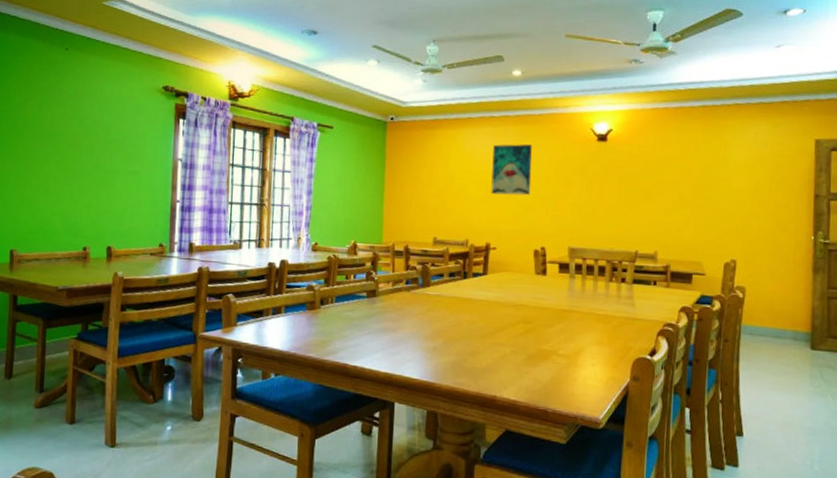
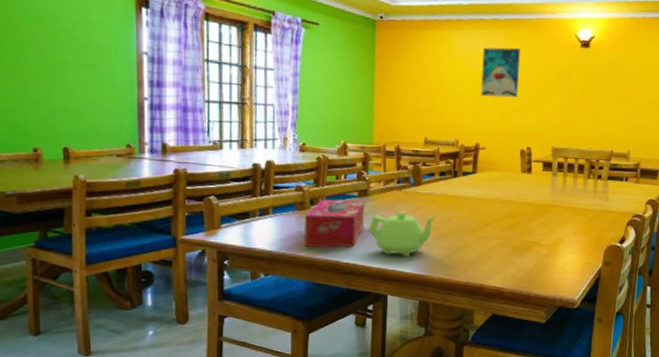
tissue box: none [313,299,373,349] -> present [304,199,365,248]
teapot: none [376,313,446,362] -> present [368,211,436,257]

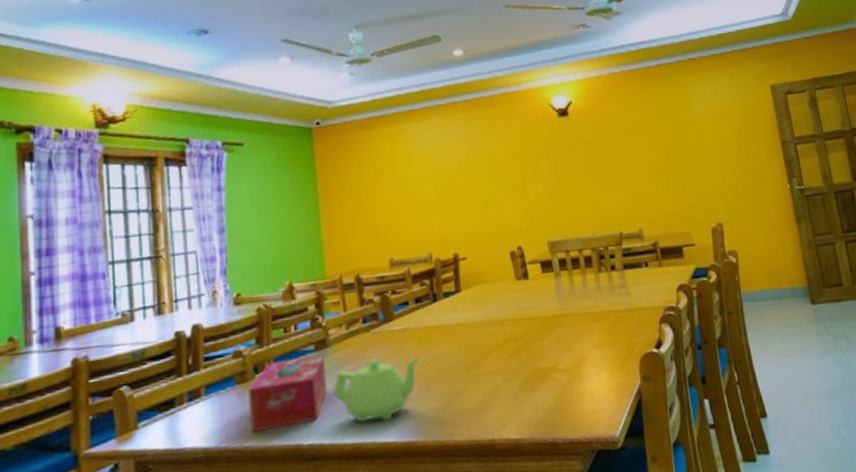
wall art: present [480,47,520,98] -> none [444,131,496,195]

